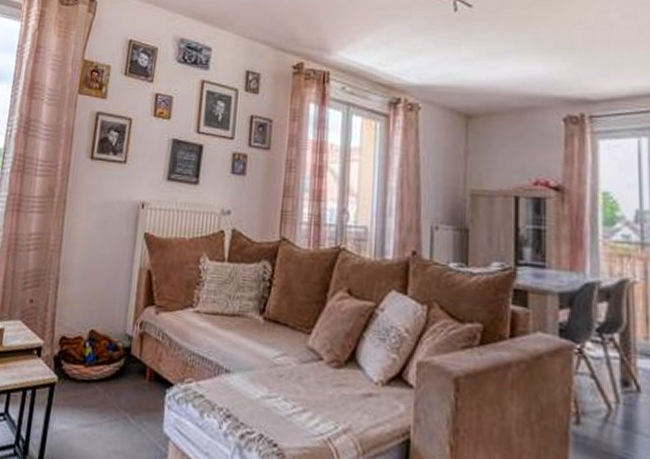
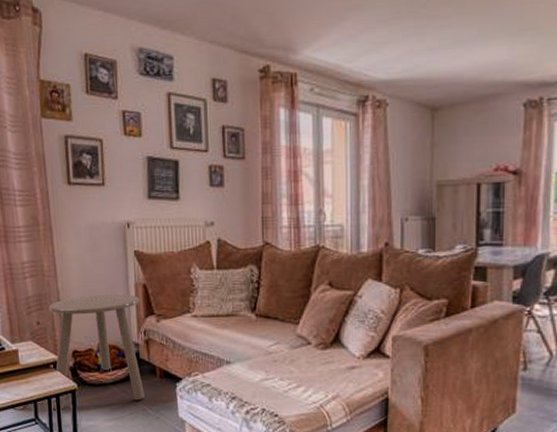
side table: none [25,276,142,406] -> present [48,294,145,410]

